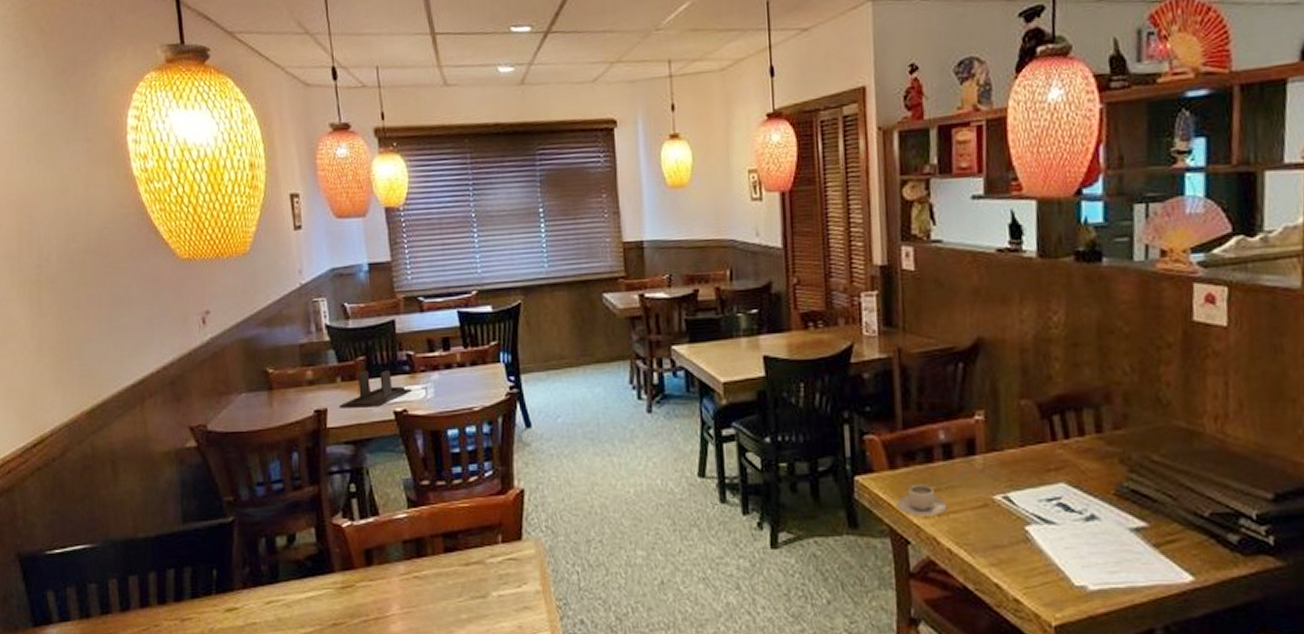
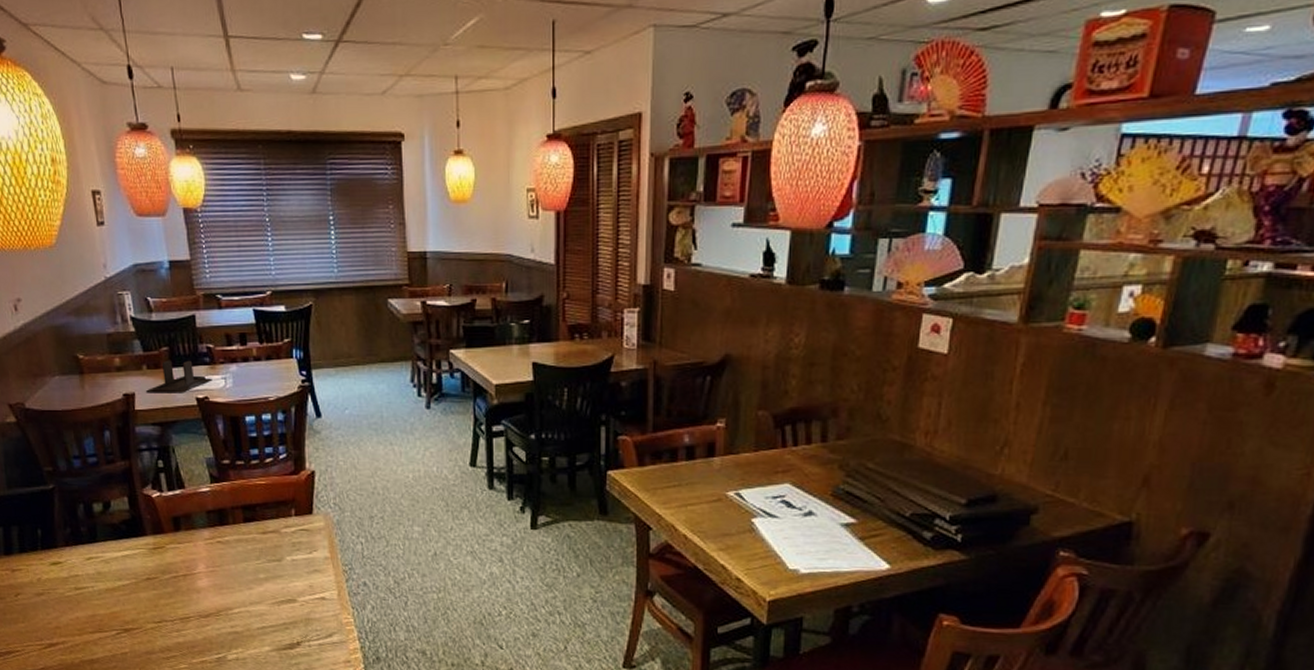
teacup: present [897,485,947,517] -> none [643,480,686,508]

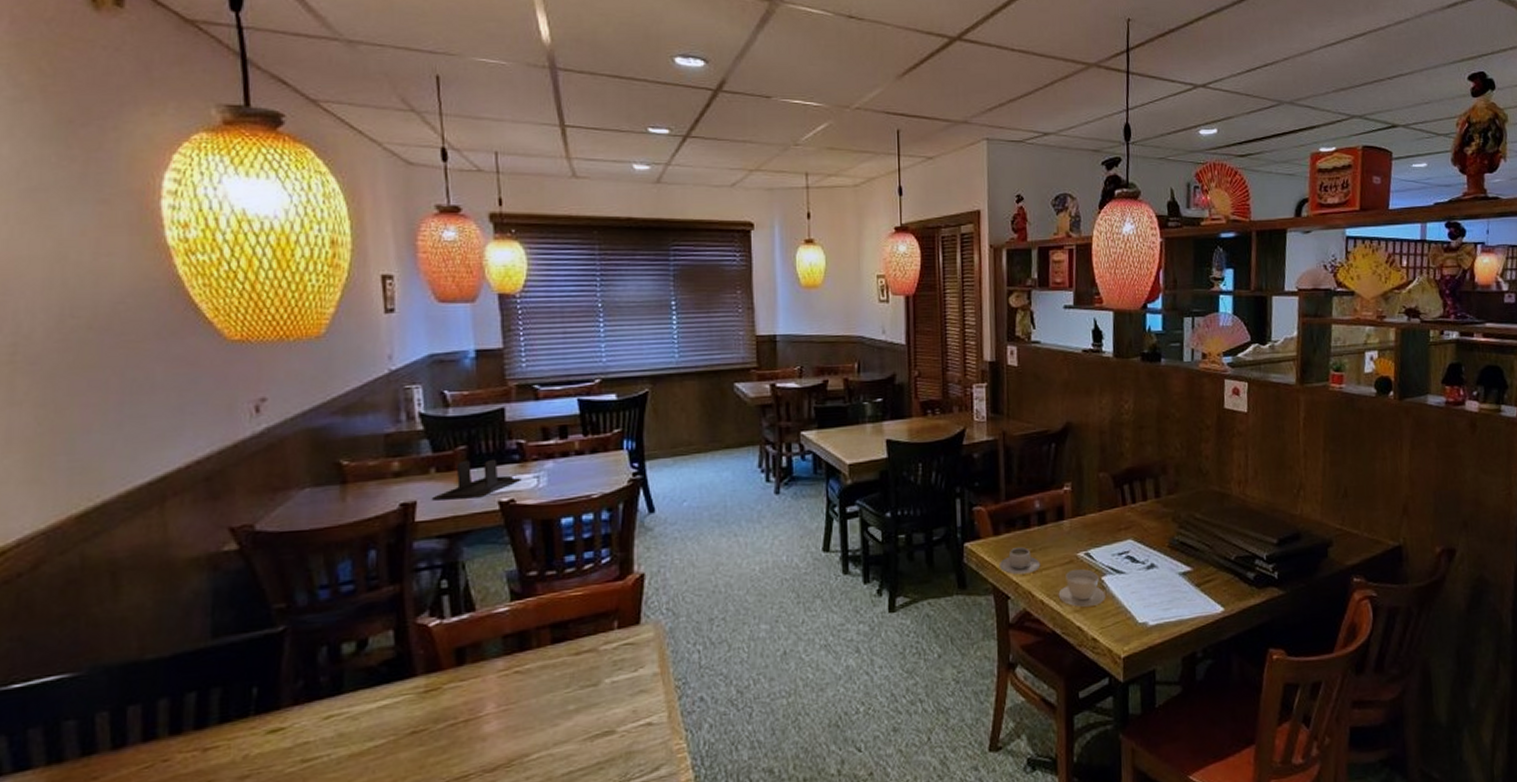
teacup: none [643,480,686,508] -> present [1000,547,1041,575]
teacup: none [703,507,754,547] -> present [1058,568,1106,607]

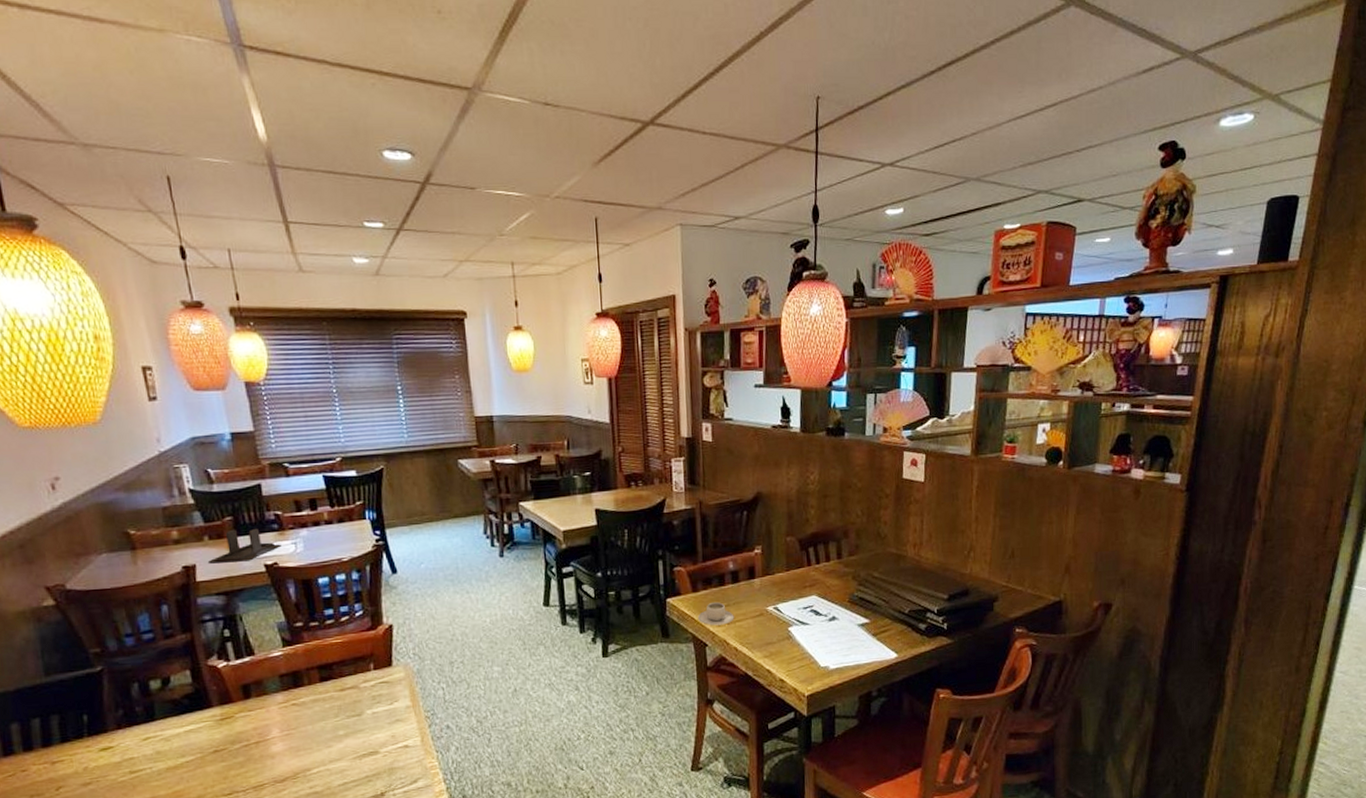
teacup: present [1058,568,1106,607] -> none [750,620,792,653]

